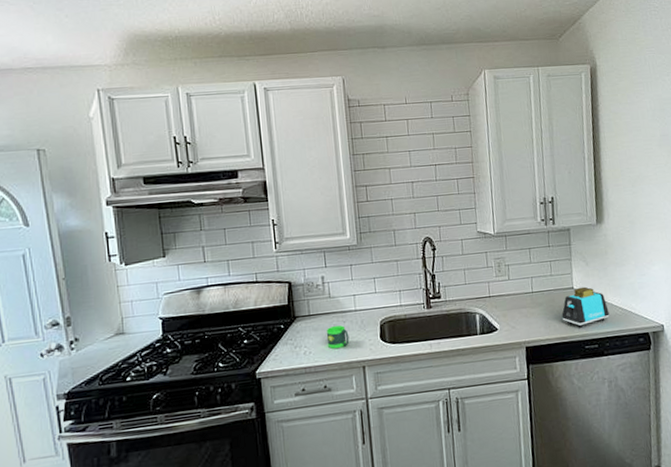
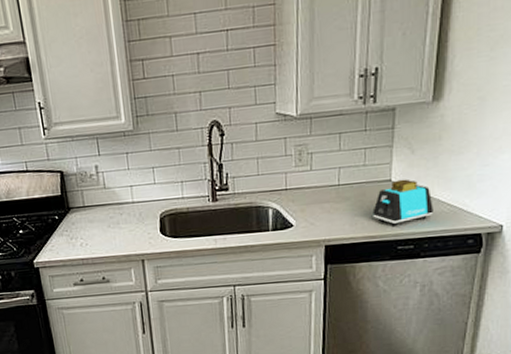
mug: present [326,325,350,349] -> none [102,217,127,241]

